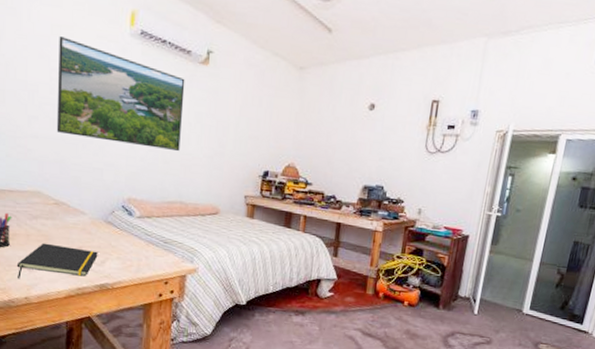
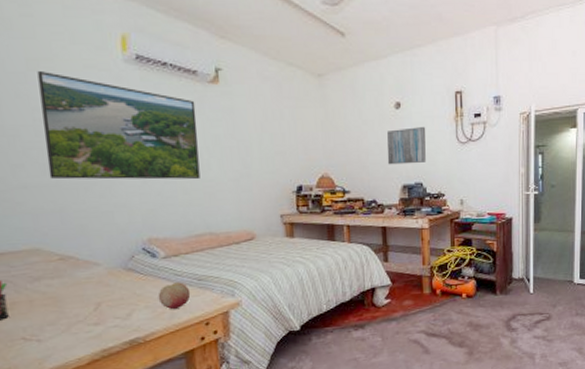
notepad: present [16,243,98,279] -> none [21,304,122,354]
fruit: none [128,241,156,264] -> present [158,282,191,309]
wall art: none [352,130,397,167] -> present [387,127,426,165]

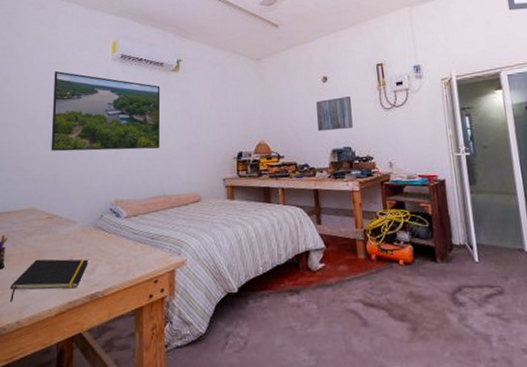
notepad: none [21,304,122,354] -> present [10,259,88,303]
fruit: present [158,282,191,309] -> none [118,240,144,266]

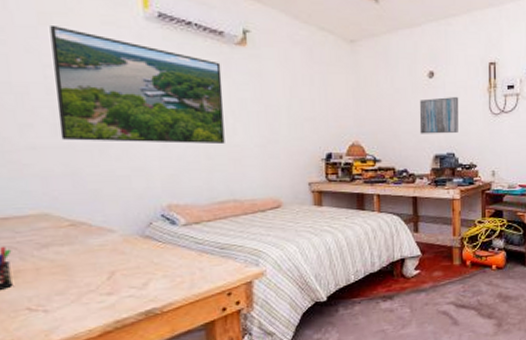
notepad: present [10,259,88,303] -> none [26,273,138,326]

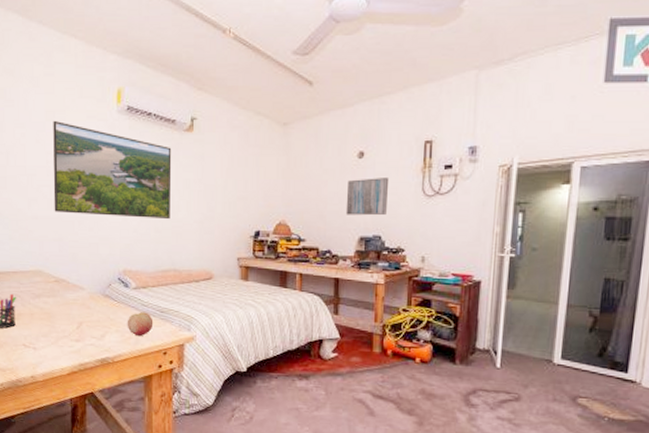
fruit: none [177,251,213,279] -> present [127,312,154,336]

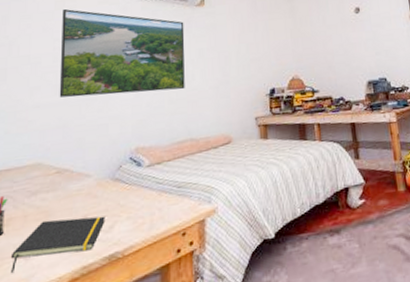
notepad: none [22,320,98,358] -> present [10,216,105,274]
fruit: present [127,312,154,336] -> none [139,190,170,220]
wall art: present [345,178,390,216] -> none [350,27,387,63]

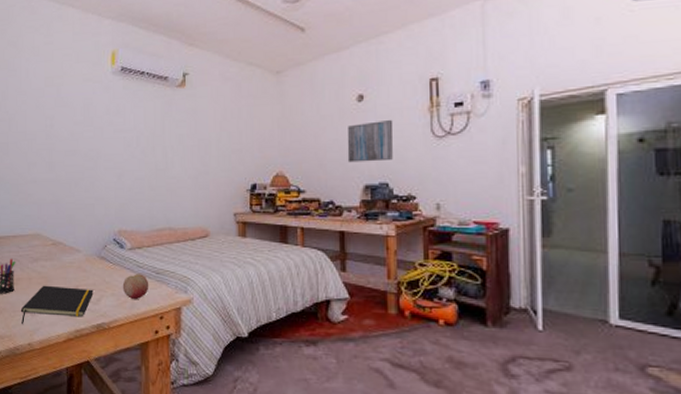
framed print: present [59,9,185,98] -> none [51,86,165,177]
fruit: none [139,190,170,220] -> present [122,274,149,299]
wall art: none [350,27,387,63] -> present [347,120,394,163]

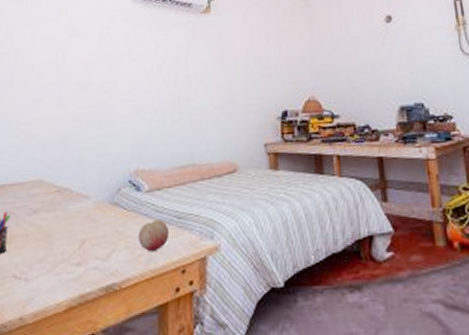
notepad: present [20,285,94,325] -> none [12,241,103,294]
wall art: present [347,120,394,163] -> none [378,40,426,84]

